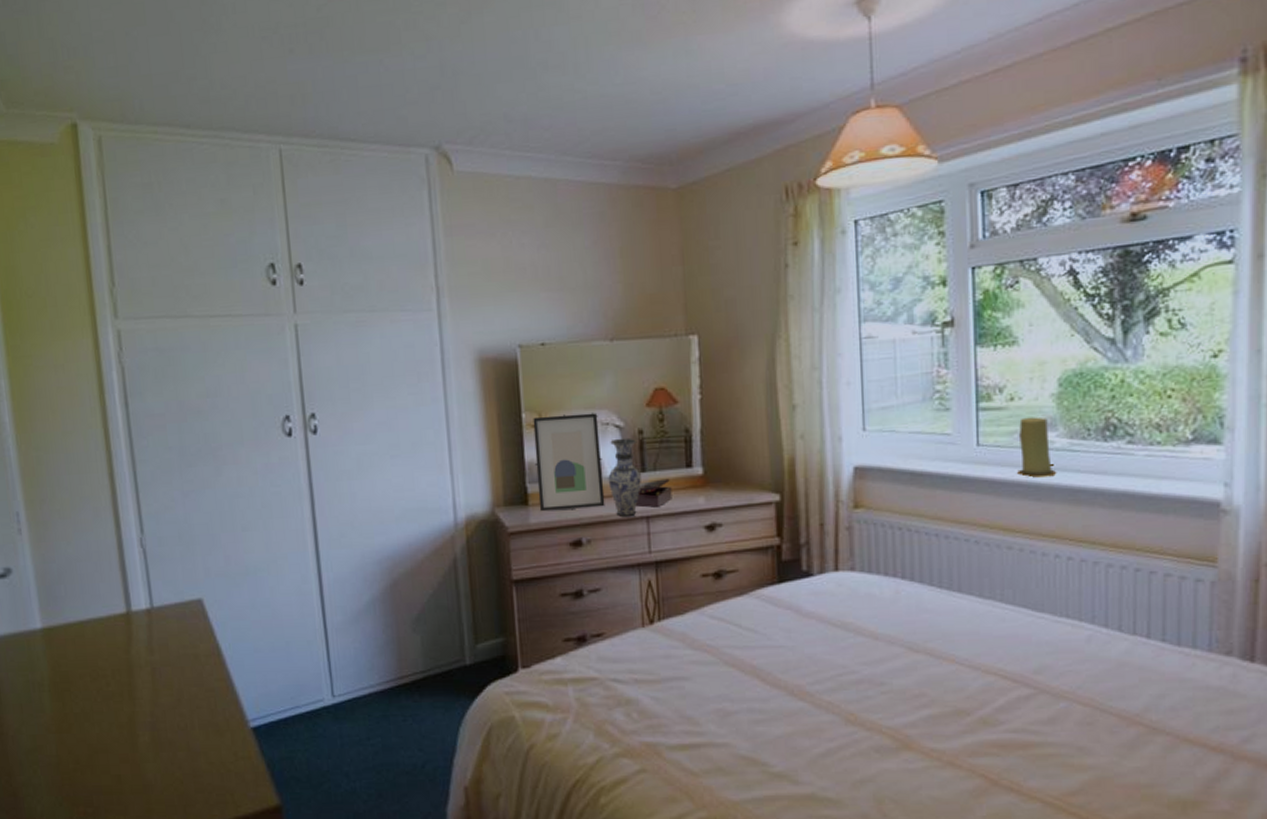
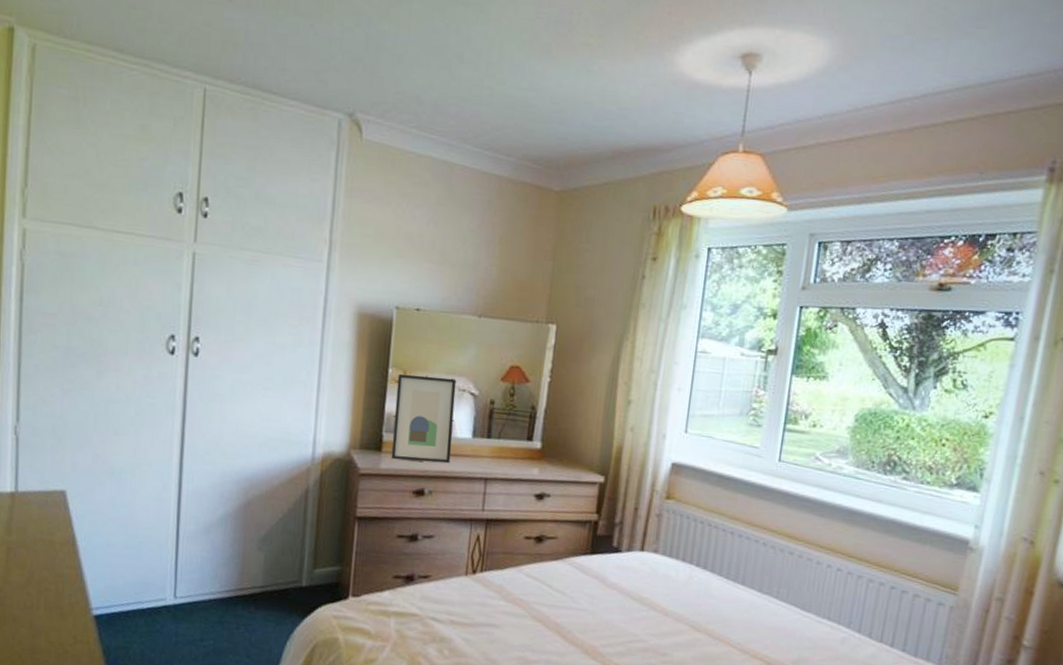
vase: present [608,438,642,518] -> none [456,404,488,477]
jewelry box: present [635,478,672,508] -> none [477,447,512,472]
candle: present [1017,417,1057,478] -> none [808,443,841,498]

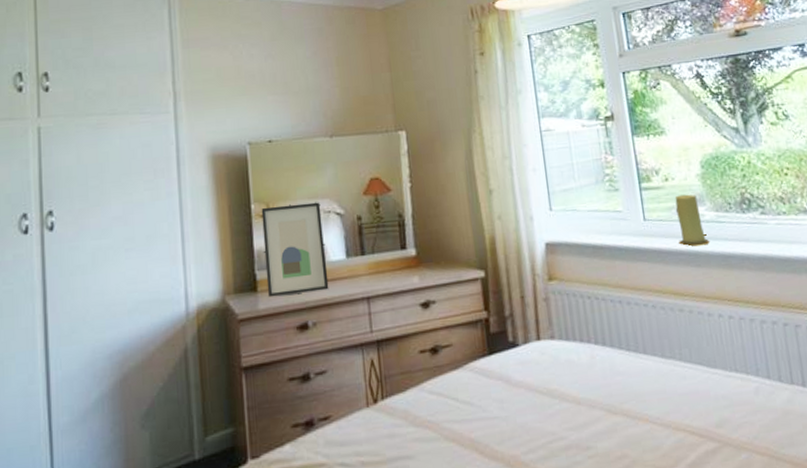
candle: none [808,443,841,498] -> present [675,194,710,247]

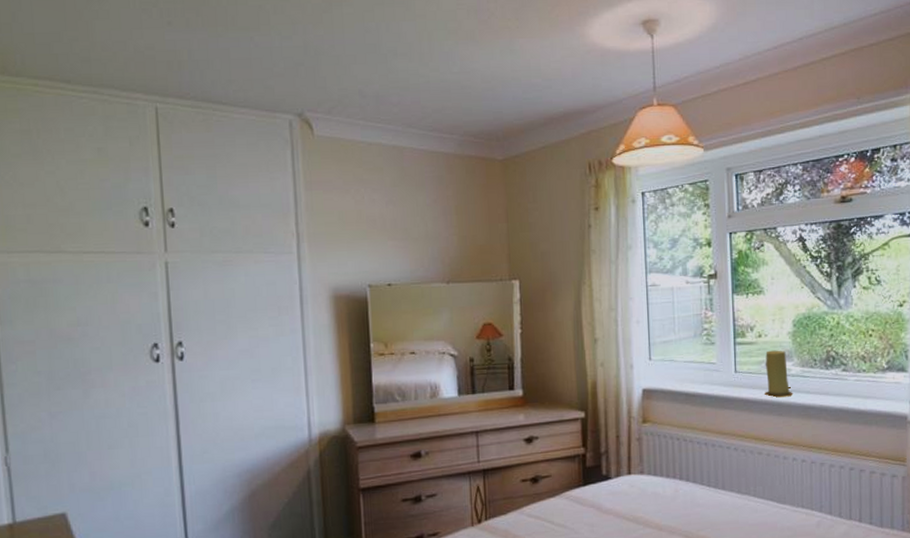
picture frame: present [261,202,329,298] -> none [380,343,441,428]

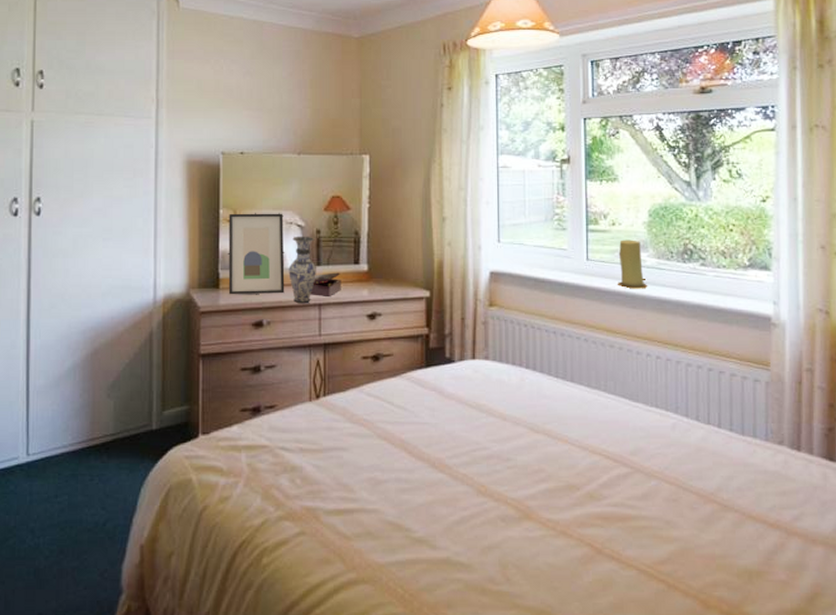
picture frame: none [380,343,441,428] -> present [227,213,285,295]
vase: none [444,365,473,433] -> present [289,236,317,304]
jewelry box: none [466,399,498,424] -> present [310,272,341,296]

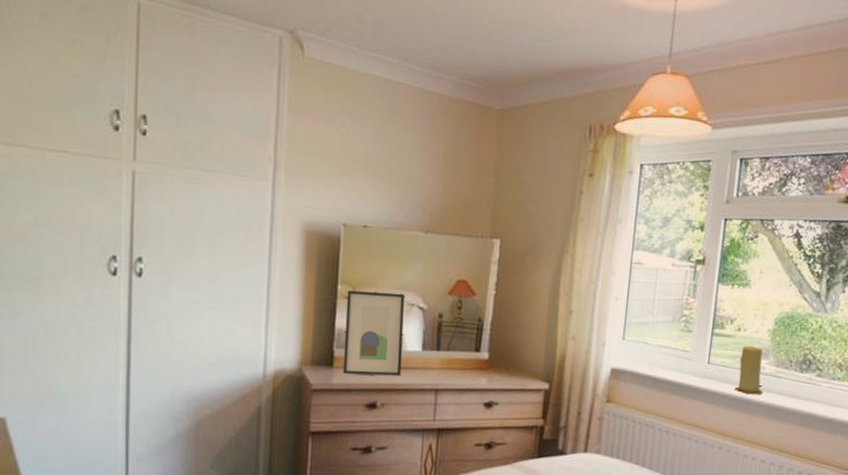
vase: present [289,236,317,304] -> none [406,318,437,388]
jewelry box: present [310,272,341,296] -> none [427,358,460,382]

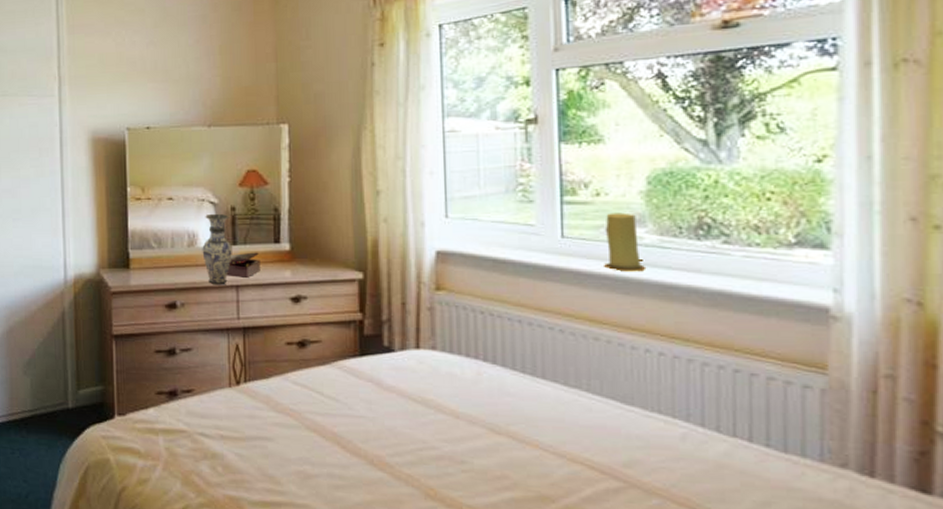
picture frame: present [342,290,405,377] -> none [137,190,199,276]
vase: none [406,318,437,388] -> present [202,213,233,285]
jewelry box: none [427,358,460,382] -> present [226,252,261,278]

